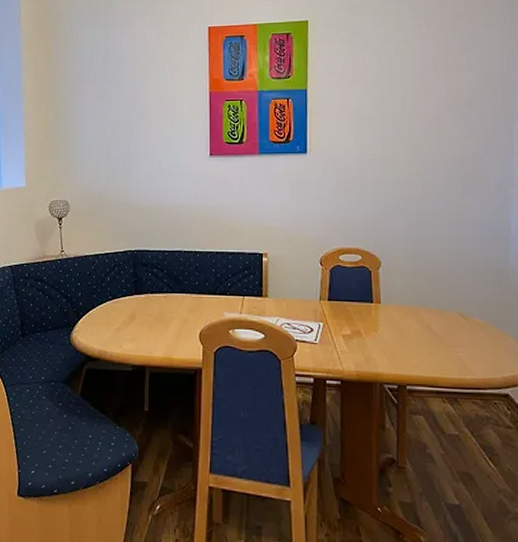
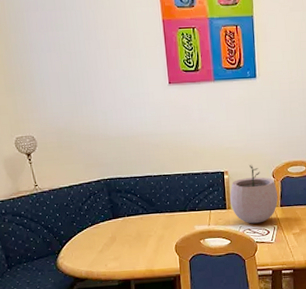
plant pot: none [268,248,325,318] -> present [230,165,278,224]

